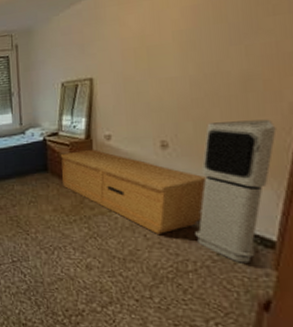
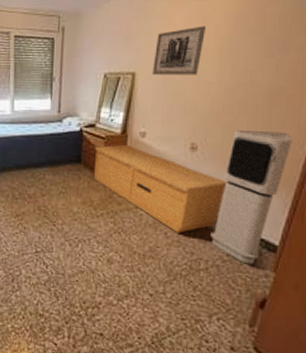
wall art: none [110,23,162,78] -> present [152,26,206,75]

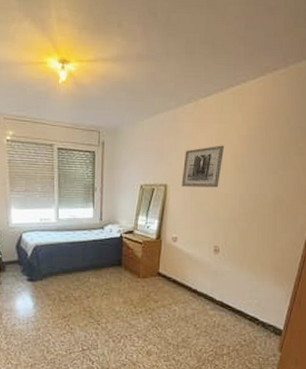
dresser: present [93,144,228,233] -> none [133,248,244,324]
air purifier: present [210,130,292,265] -> none [231,235,292,347]

